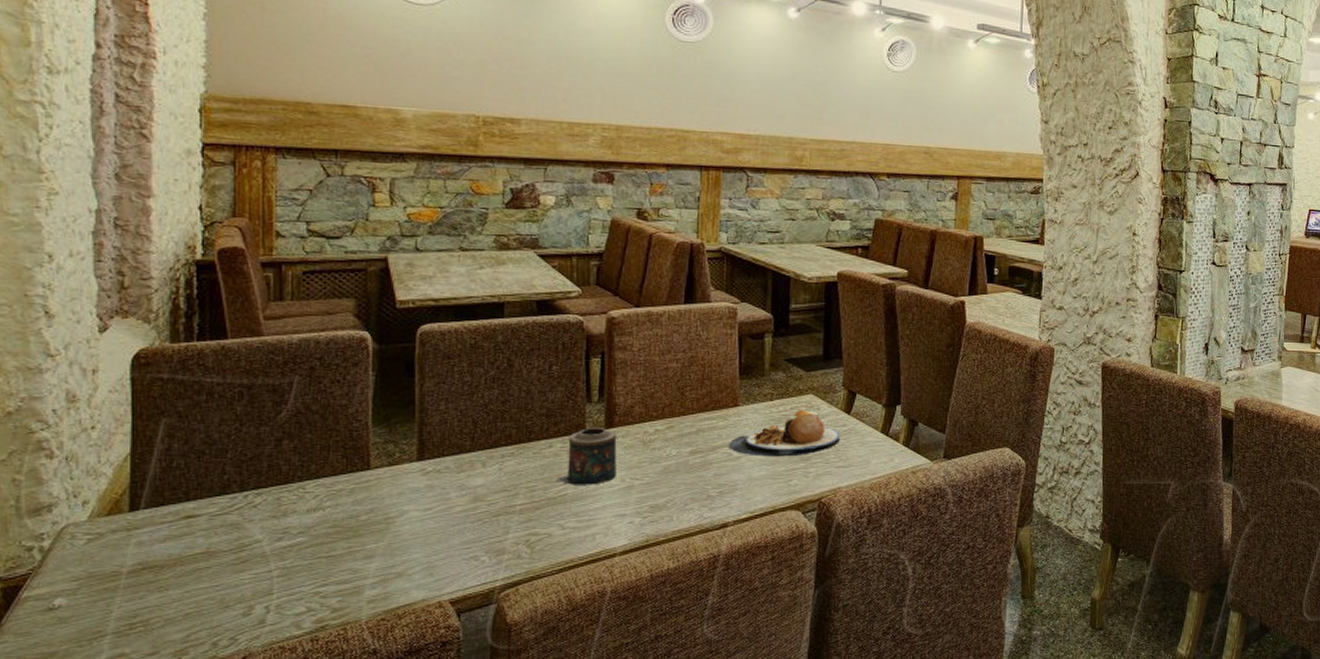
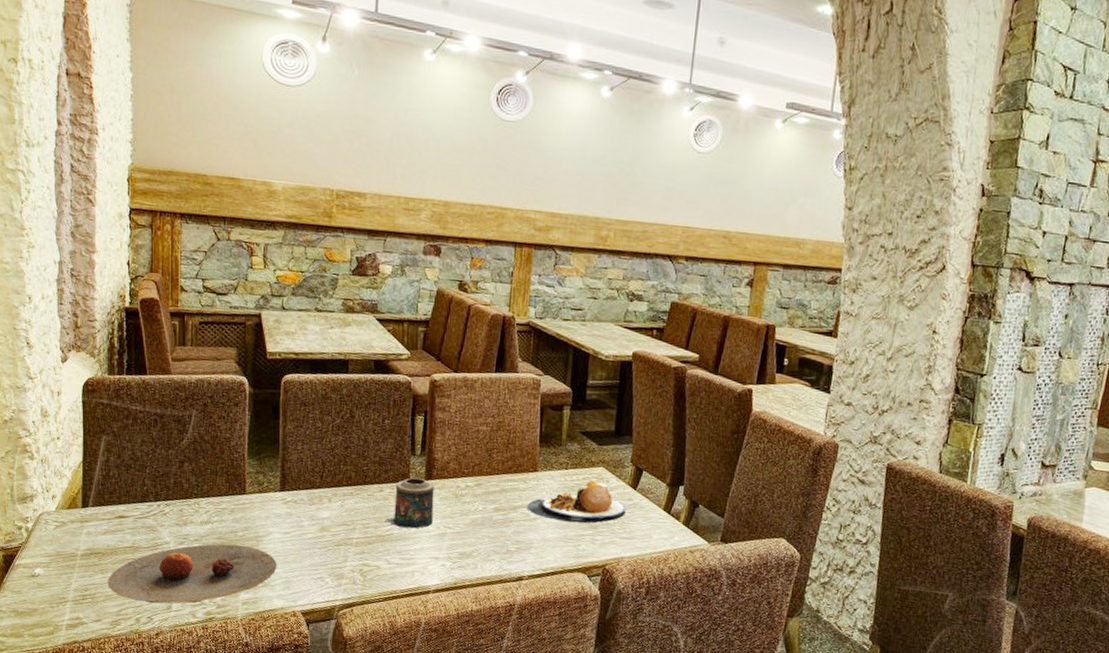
plate: none [169,531,415,620] -> present [108,543,277,604]

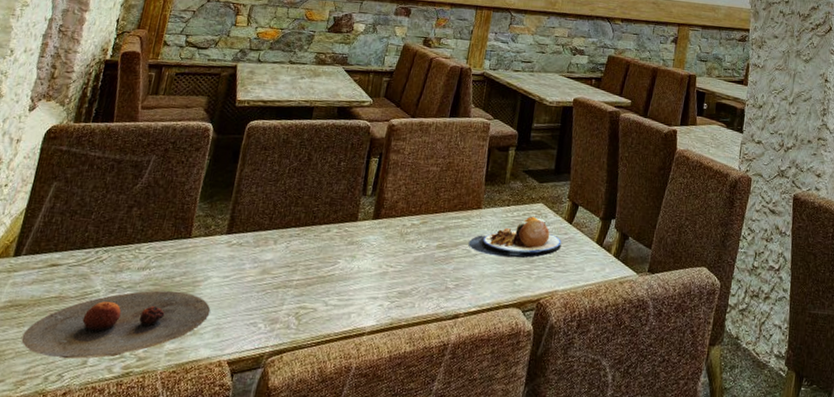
candle: present [385,477,435,529] -> none [328,217,382,268]

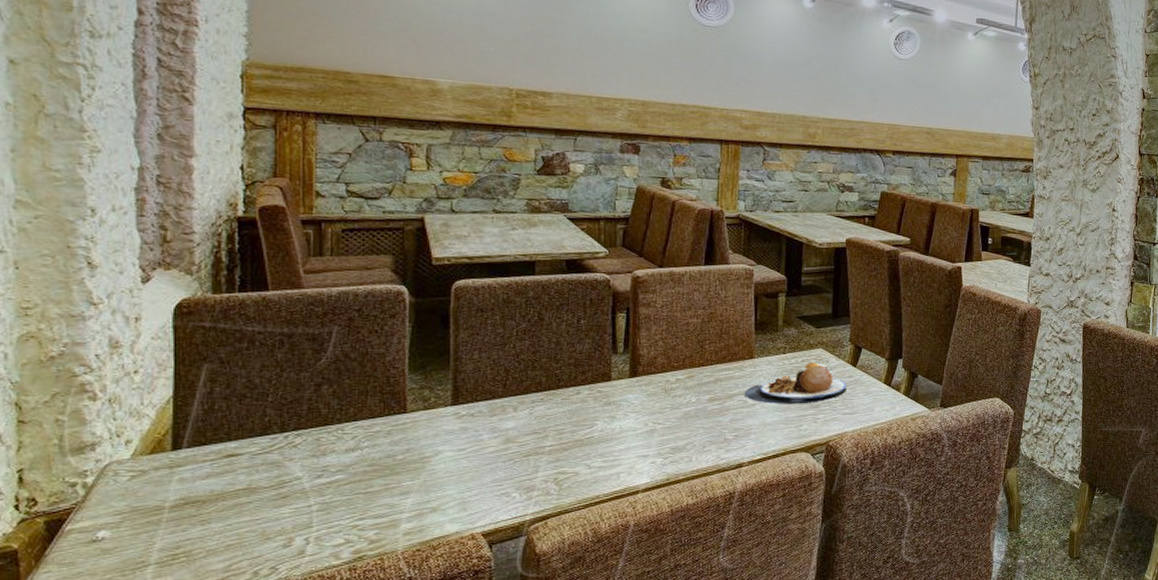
plate: present [21,290,211,359] -> none [211,469,450,551]

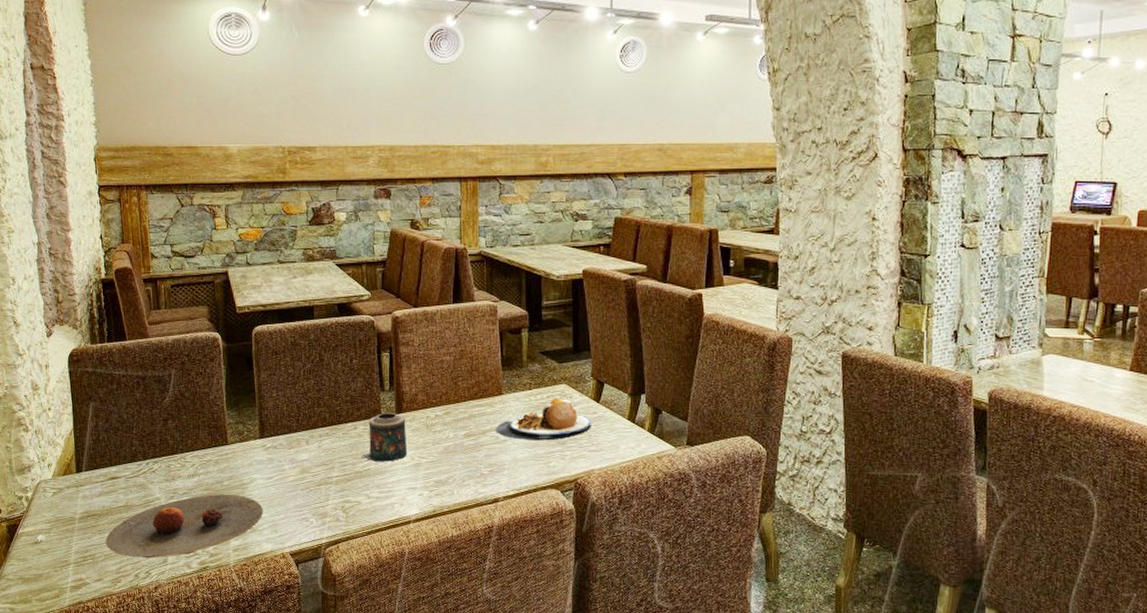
plate: none [211,469,450,551] -> present [105,494,263,559]
candle: none [583,377,641,429] -> present [361,413,407,462]

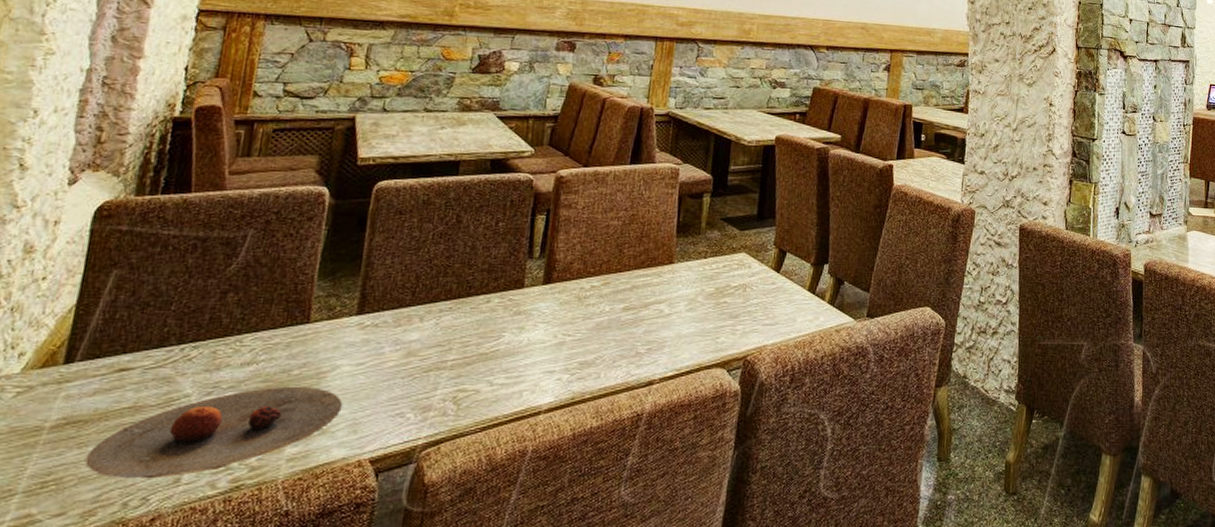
candle: present [361,413,407,462] -> none [490,283,554,341]
plate: present [496,398,591,441] -> none [660,268,769,314]

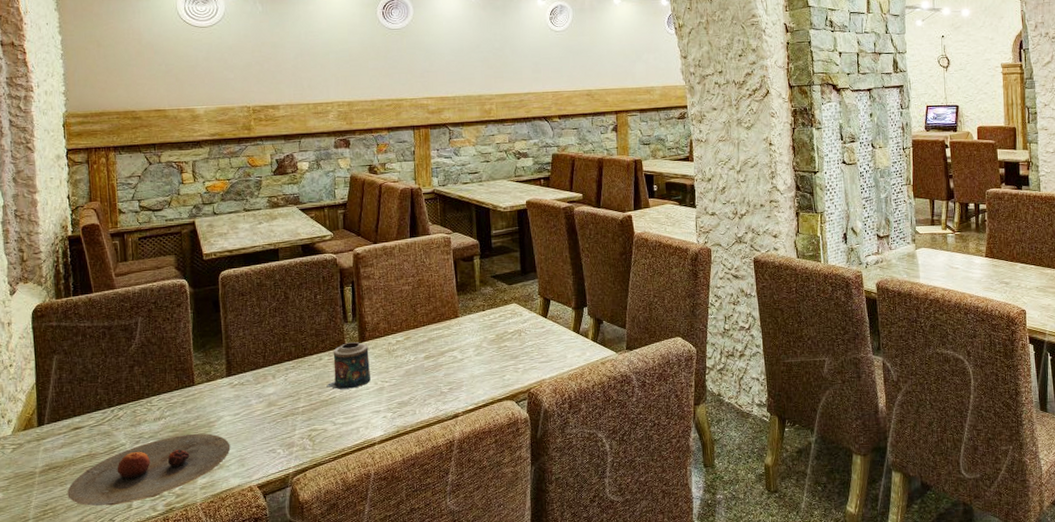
candle: none [490,283,554,341] -> present [326,342,371,390]

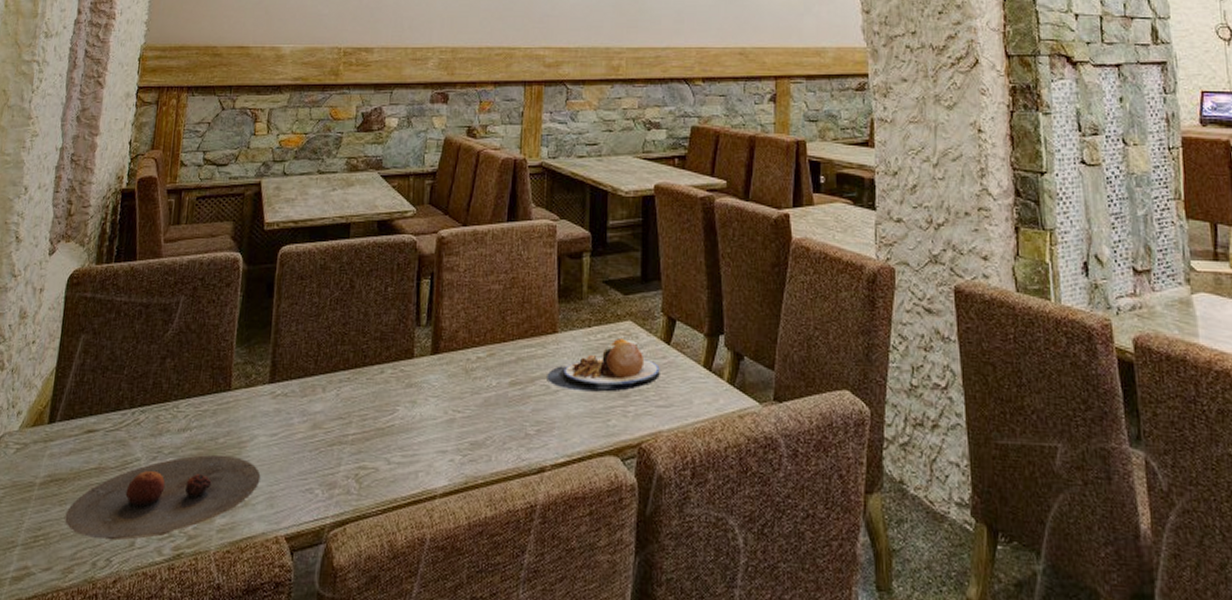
candle: present [326,342,371,390] -> none [385,353,442,416]
plate: none [453,317,541,358] -> present [547,339,660,392]

